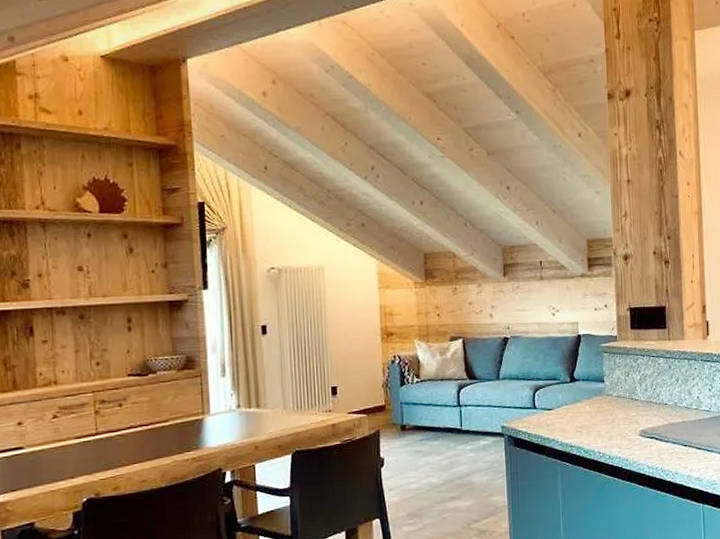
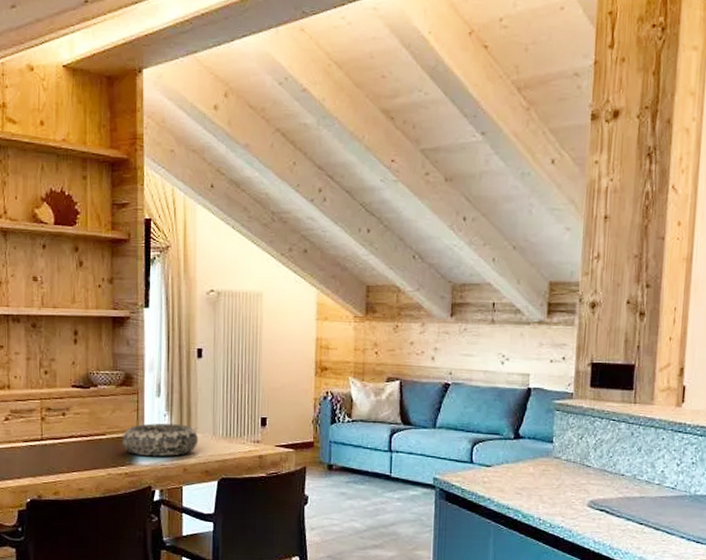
decorative bowl: none [186,402,269,439] -> present [122,423,199,457]

